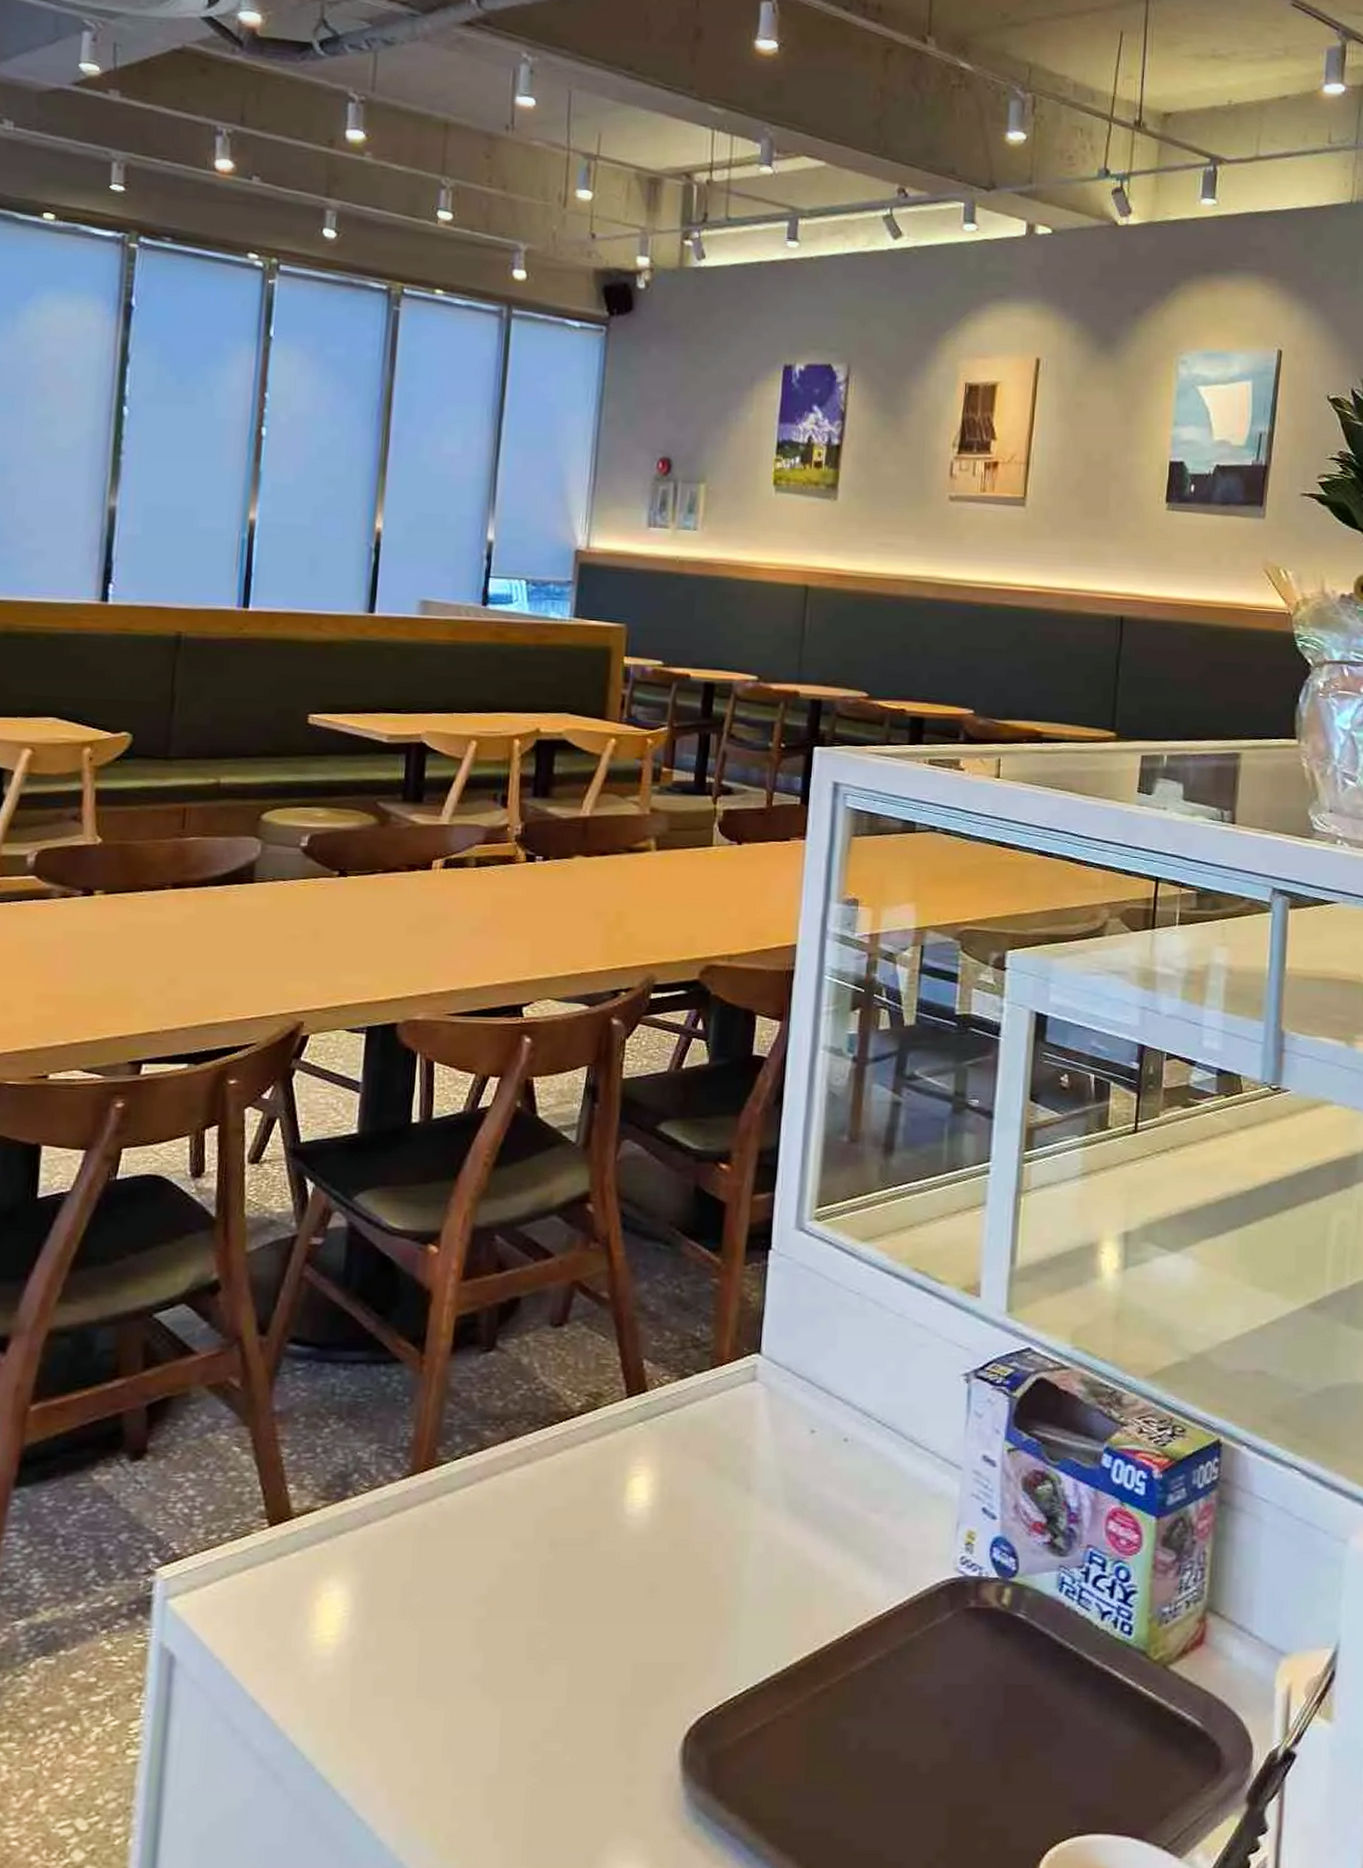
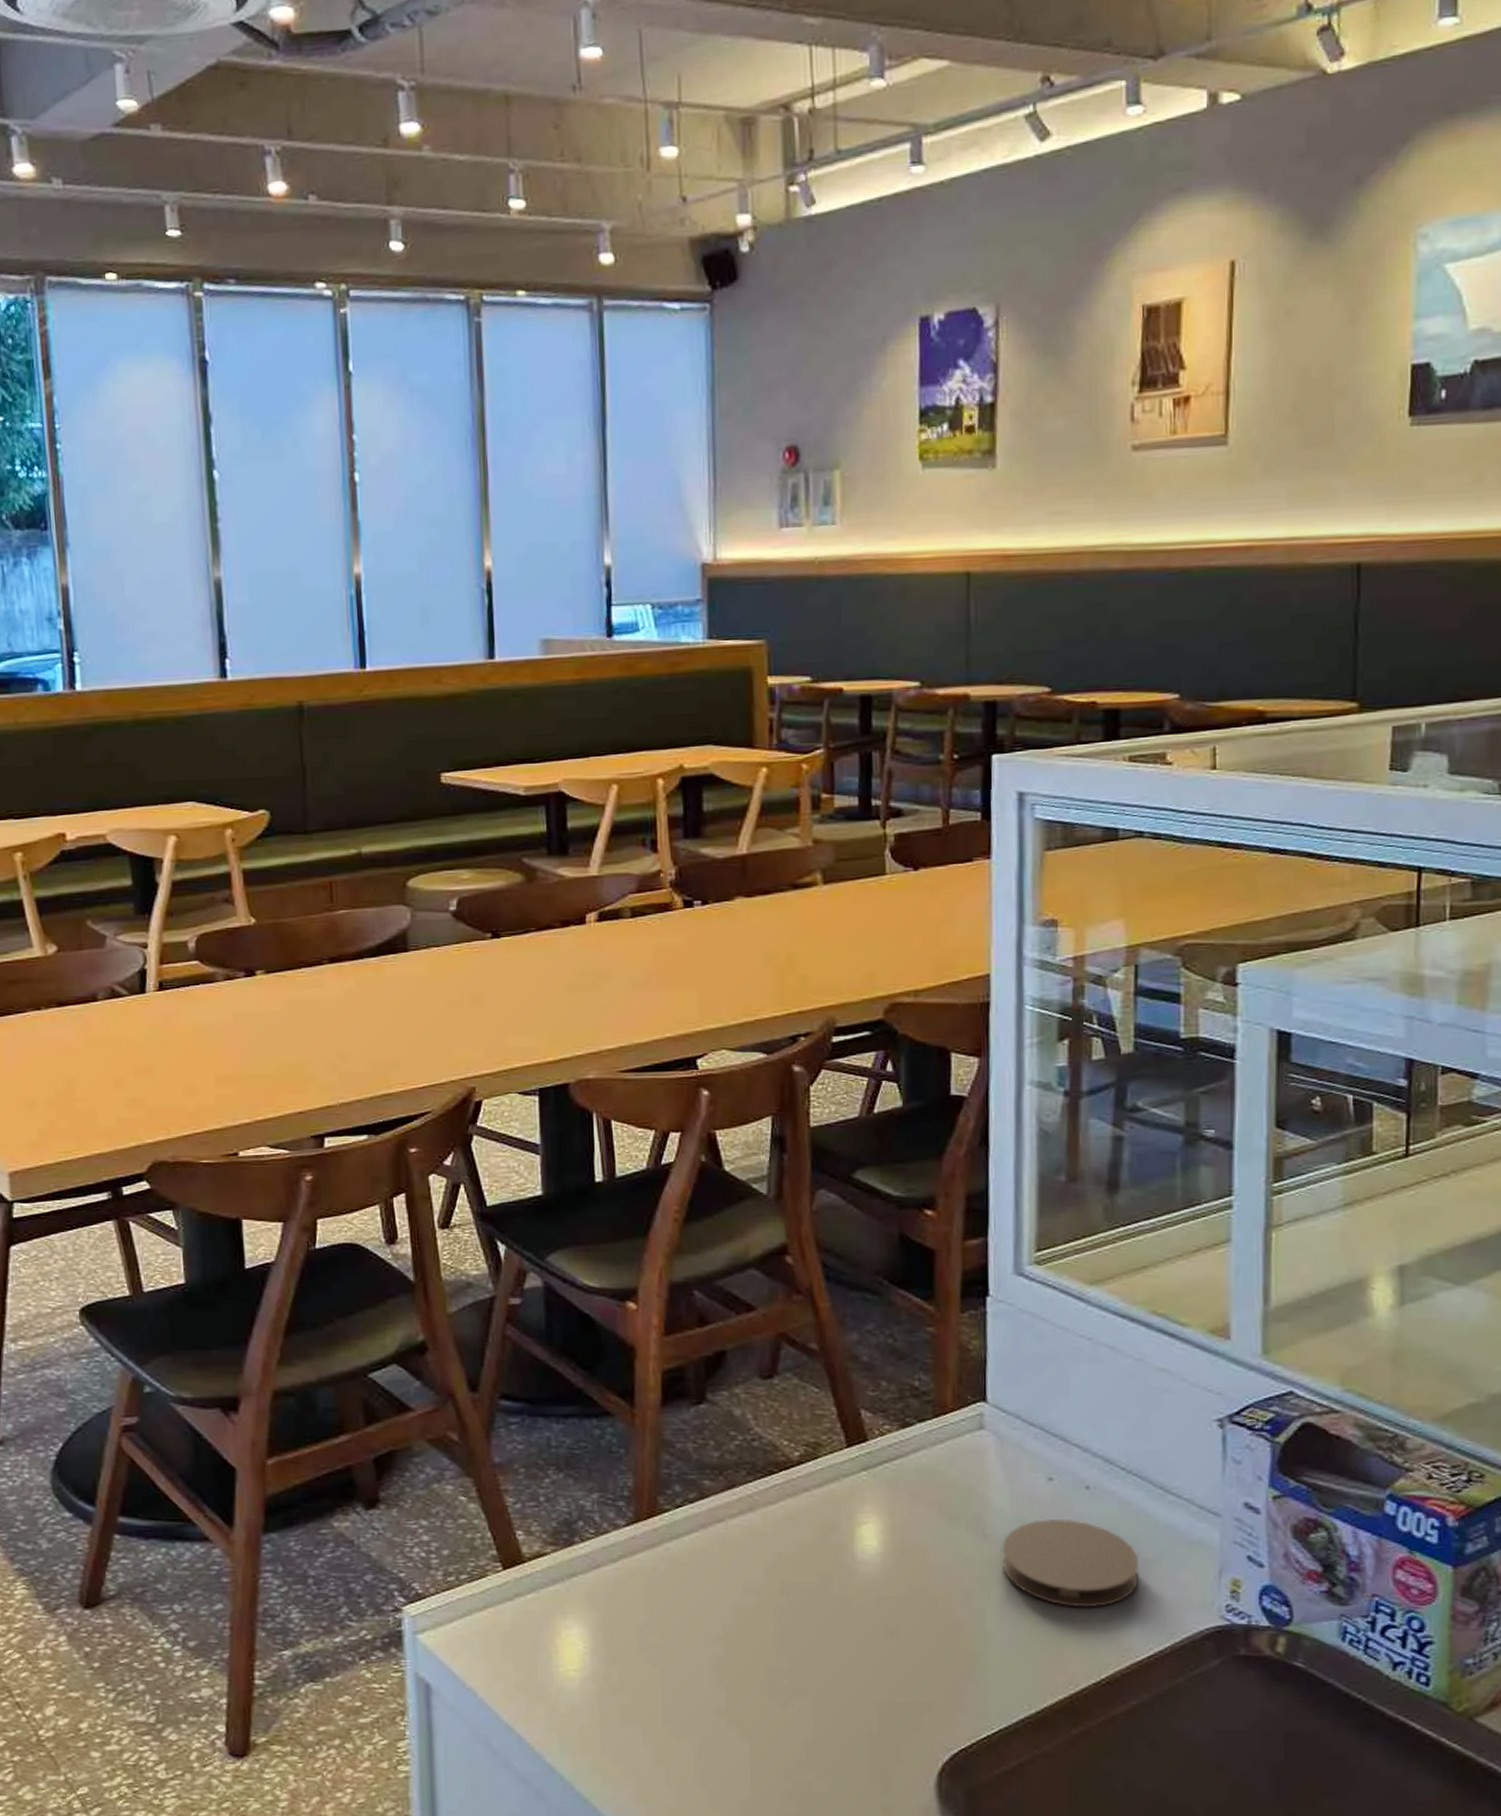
coaster: none [762,1471,886,1562] -> present [1002,1518,1139,1608]

